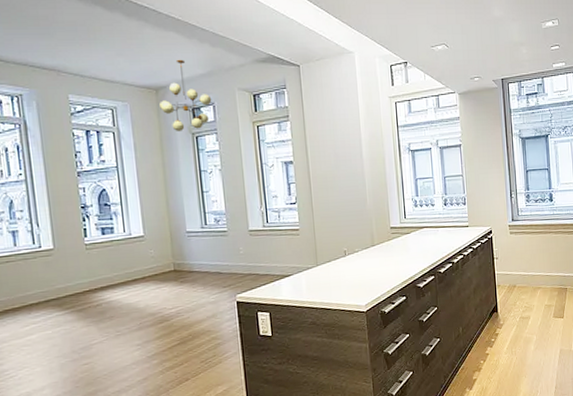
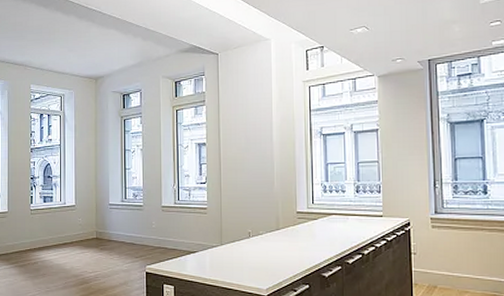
chandelier: present [159,59,212,132] -> none [97,52,140,116]

